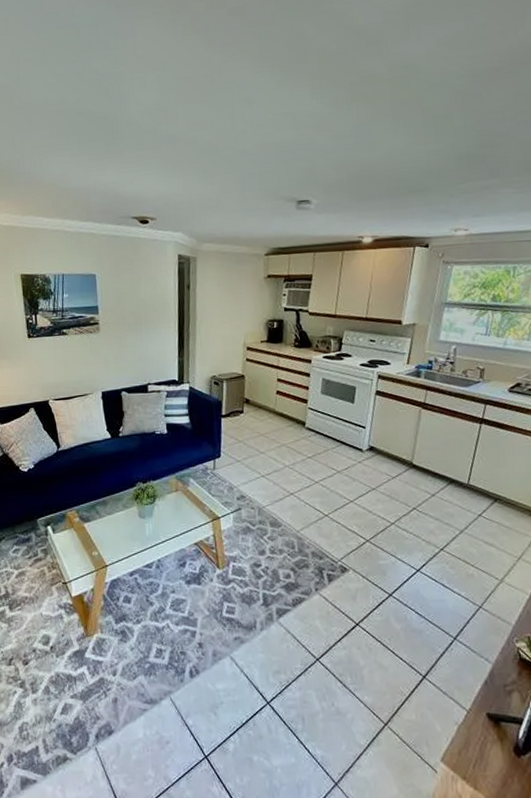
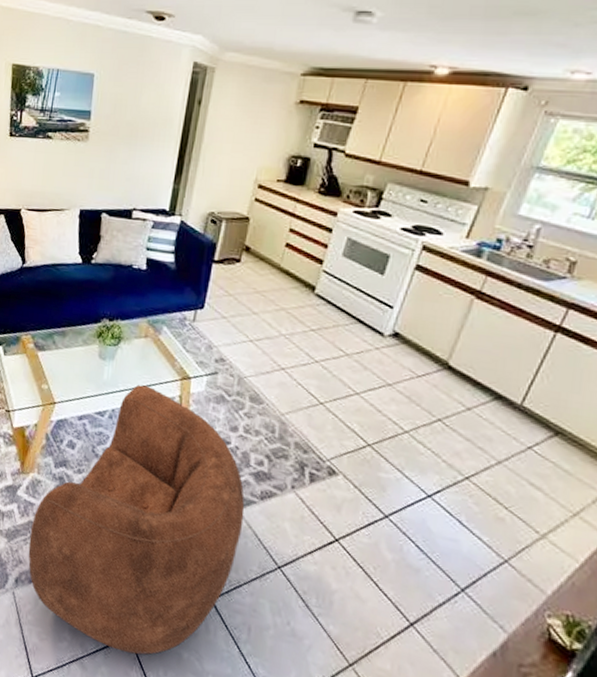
armchair: none [102,533,283,772] -> present [28,384,245,655]

